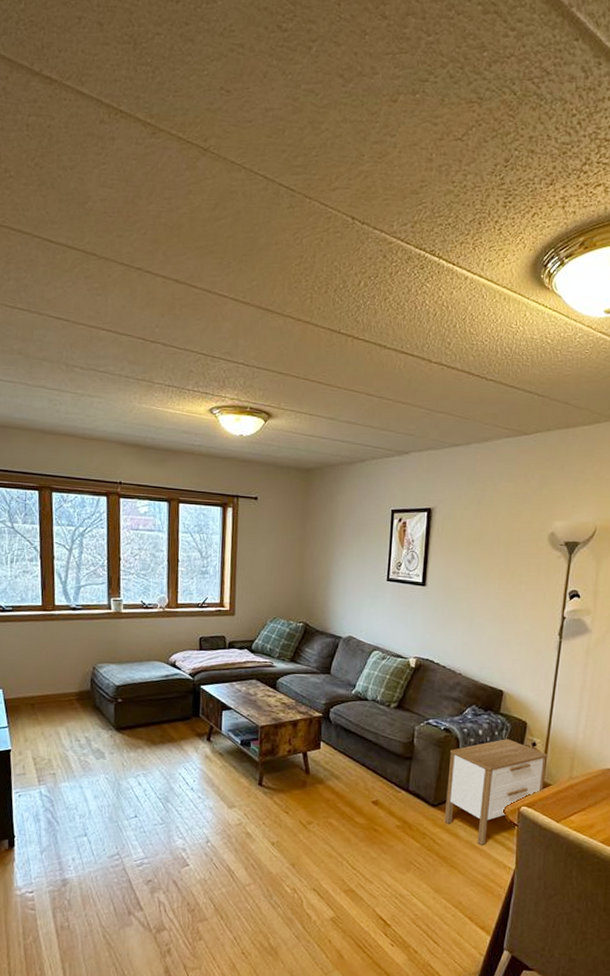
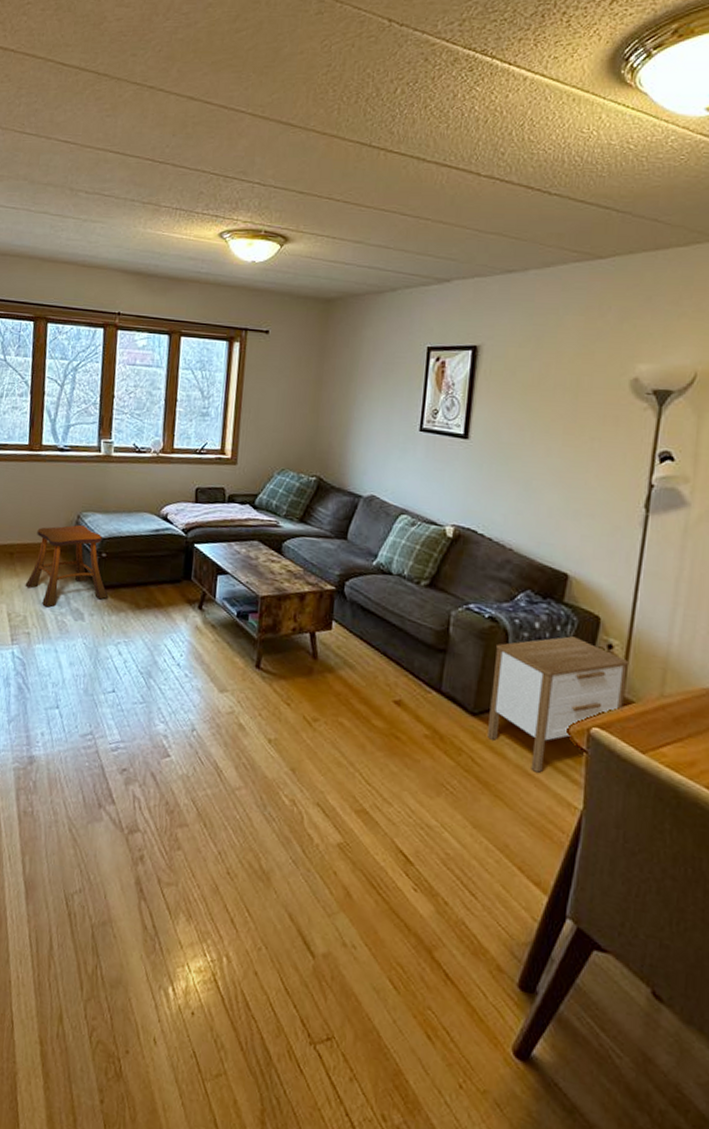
stool: none [48,676,127,750] -> present [25,525,109,607]

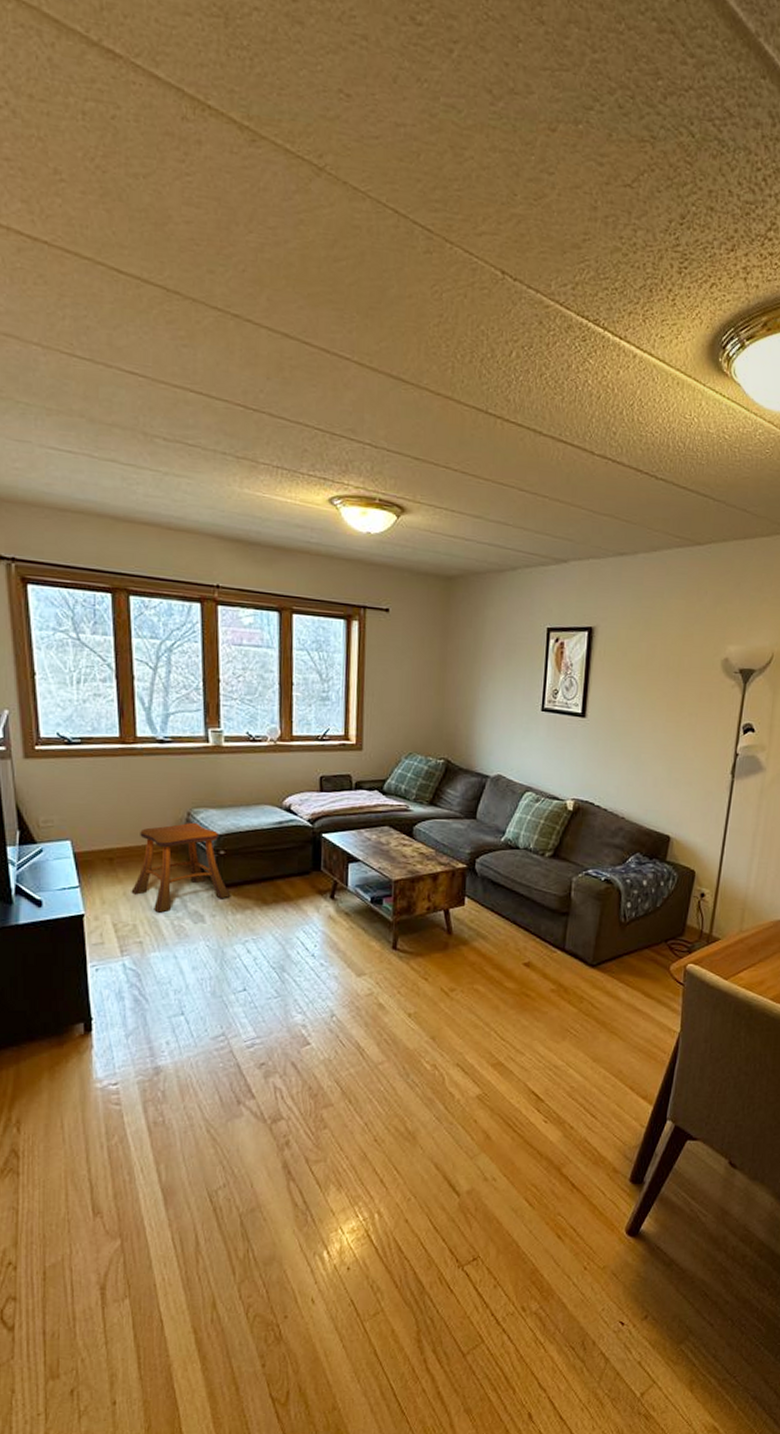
nightstand: present [488,636,630,773] -> none [604,890,717,1007]

